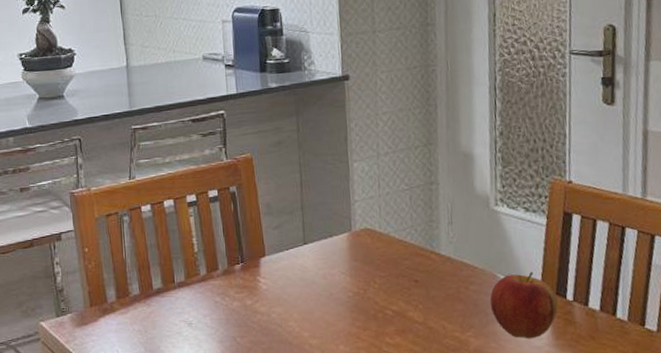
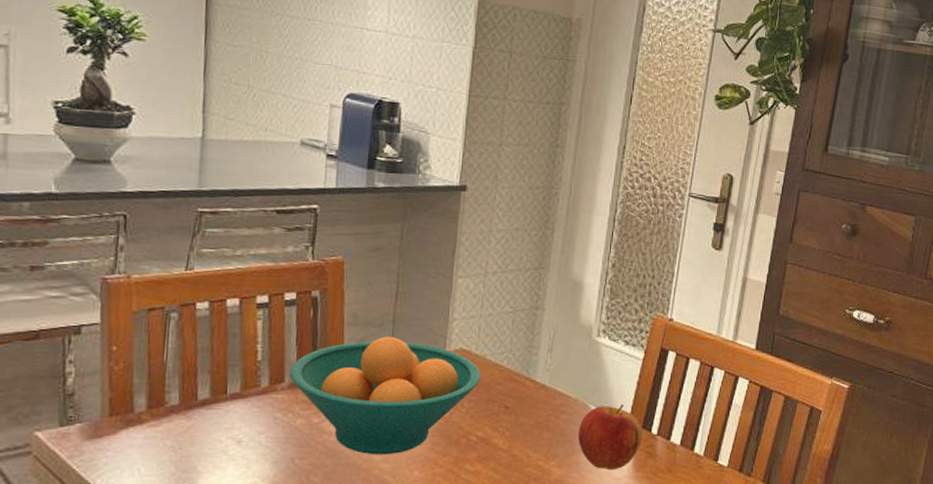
fruit bowl: none [221,222,388,332] -> present [289,337,481,455]

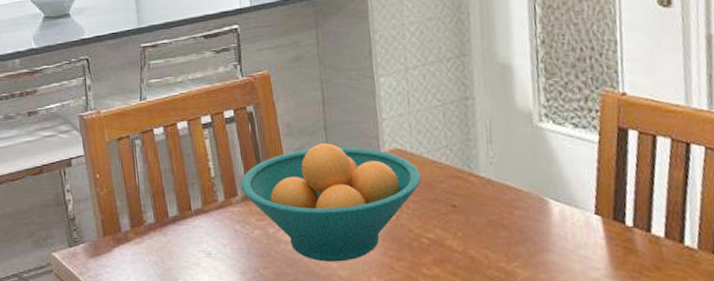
apple: present [577,403,643,470] -> none [537,194,617,270]

